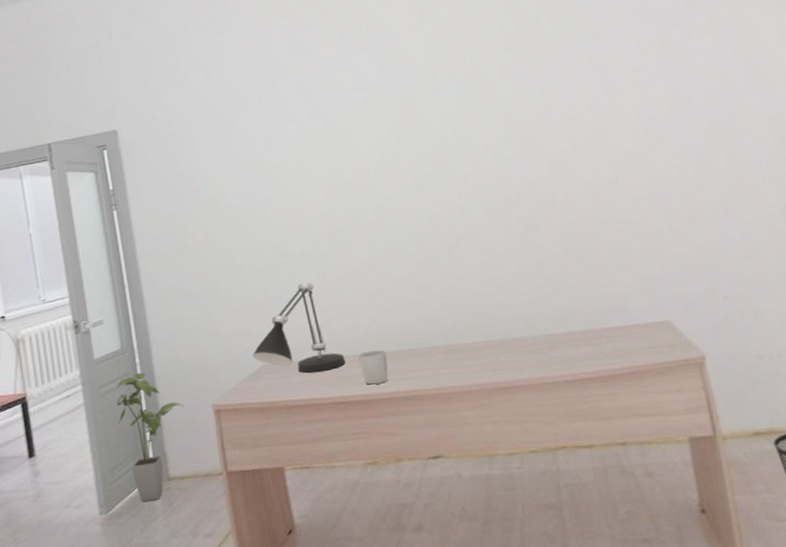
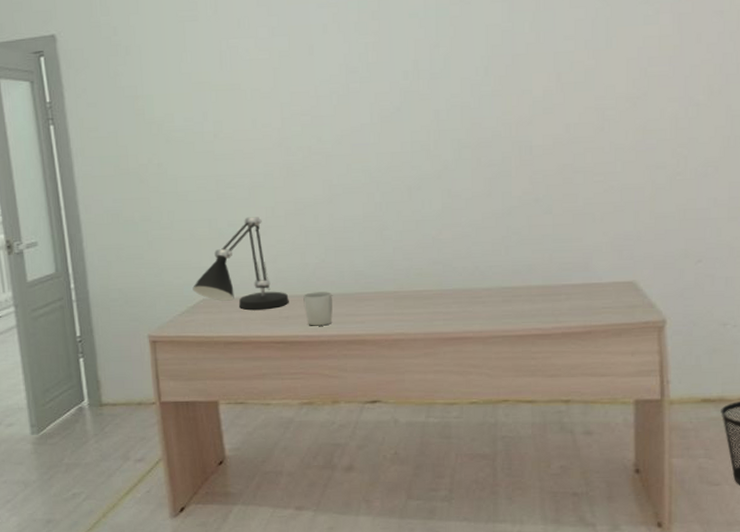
house plant: present [116,372,184,502] -> none [50,298,119,425]

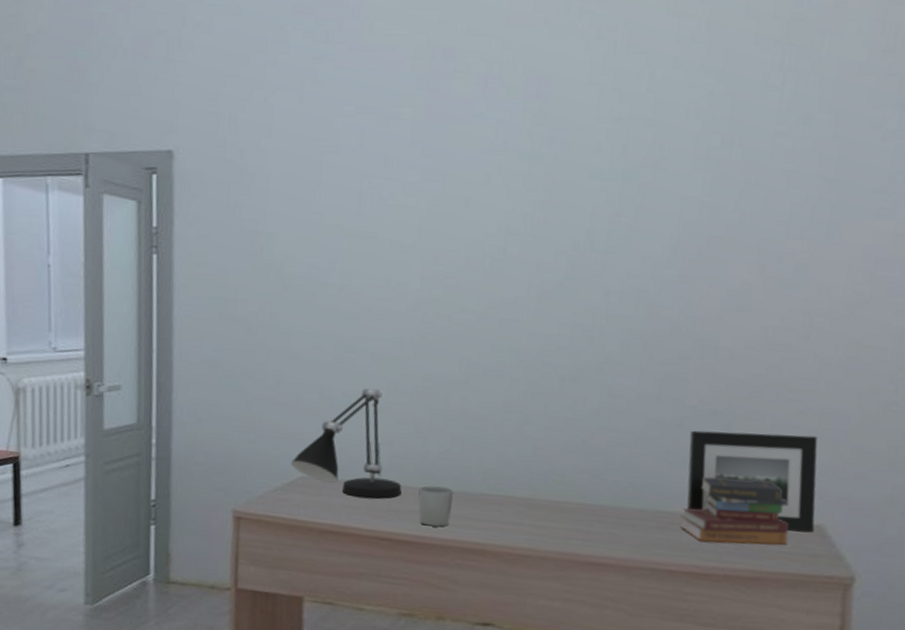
picture frame: none [519,209,629,289] -> present [686,430,818,532]
books: none [521,251,608,308] -> present [680,477,789,546]

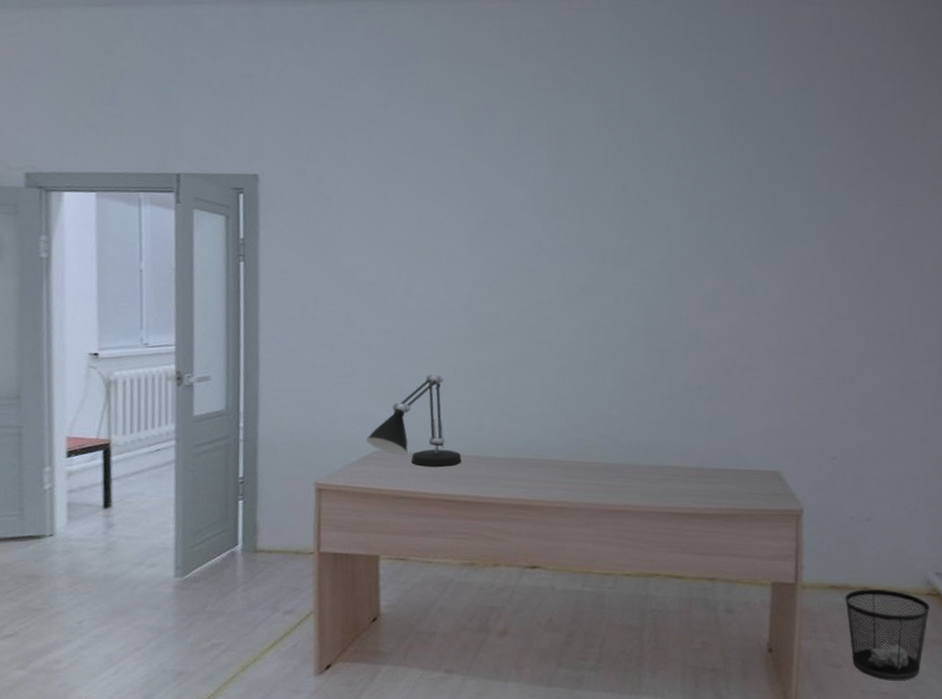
mug: present [418,485,453,527] -> none [475,454,504,488]
books: present [680,477,789,546] -> none [679,438,756,489]
picture frame: present [686,430,818,532] -> none [682,402,774,477]

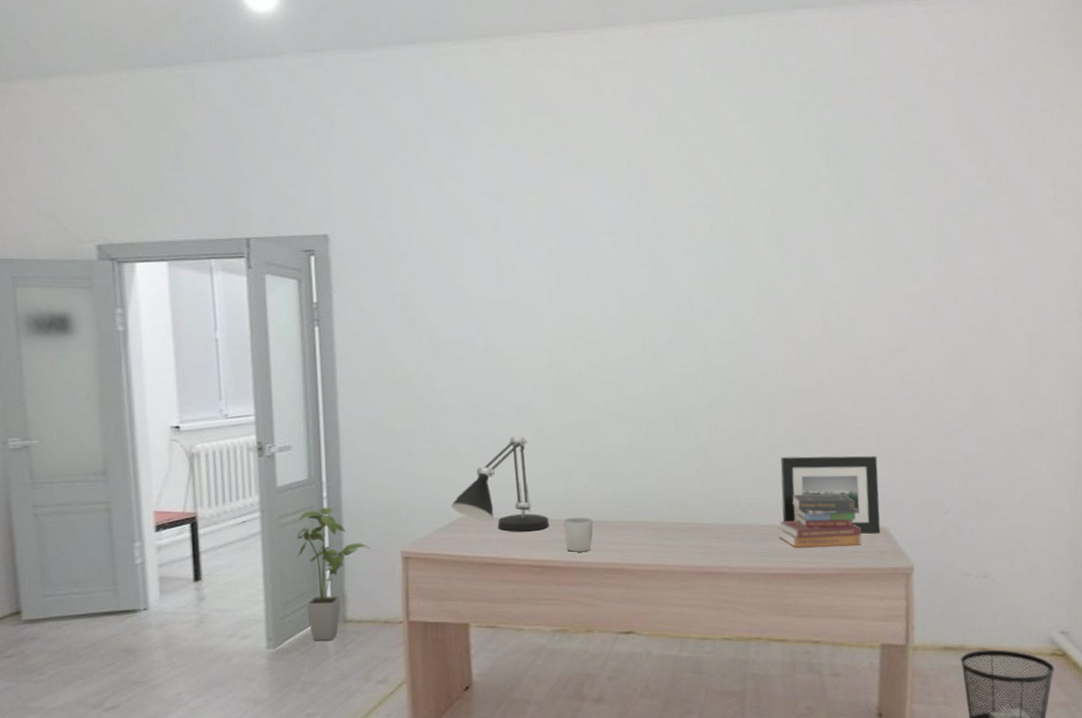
house plant: none [210,437,284,571] -> present [297,507,370,641]
mug: none [475,454,504,488] -> present [563,517,593,552]
books: none [679,438,756,489] -> present [778,494,862,548]
picture frame: none [682,402,774,477] -> present [780,455,881,534]

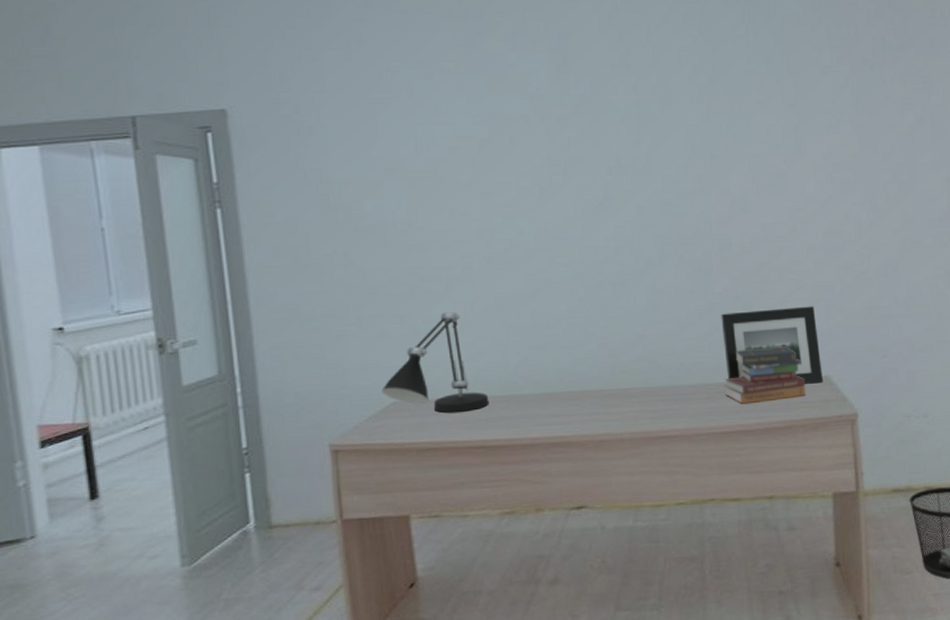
house plant: present [297,507,370,641] -> none [209,404,294,553]
mug: present [563,517,593,552] -> none [504,391,536,429]

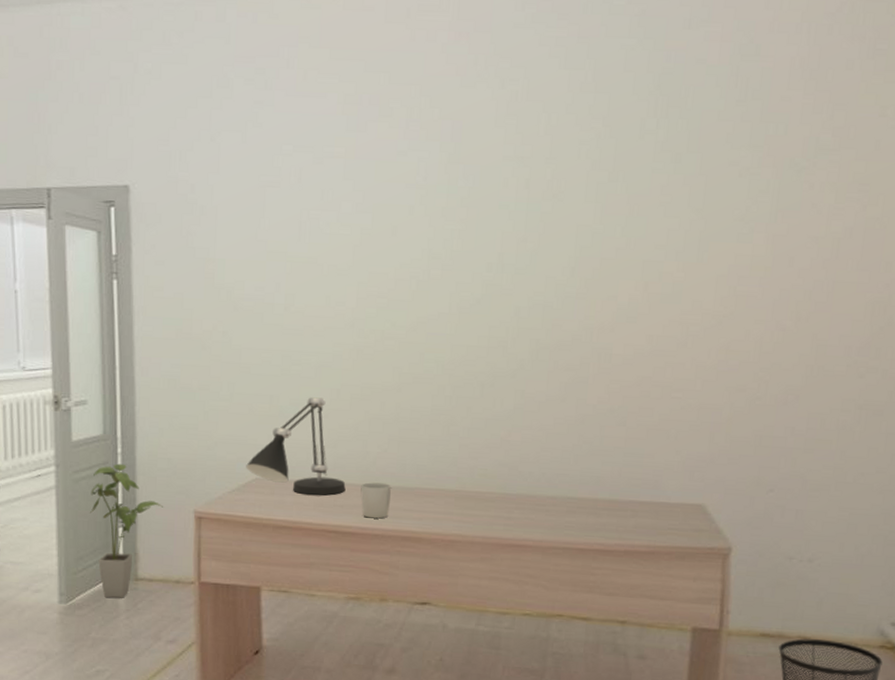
house plant: none [209,404,294,553] -> present [90,463,163,598]
mug: none [504,391,536,429] -> present [360,482,391,519]
picture frame: present [721,306,824,384] -> none [591,426,697,511]
books: present [724,347,806,404] -> none [586,466,676,524]

